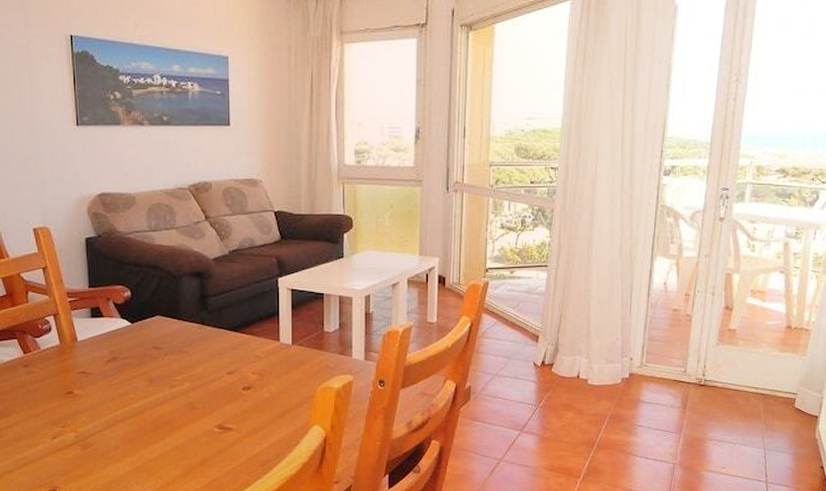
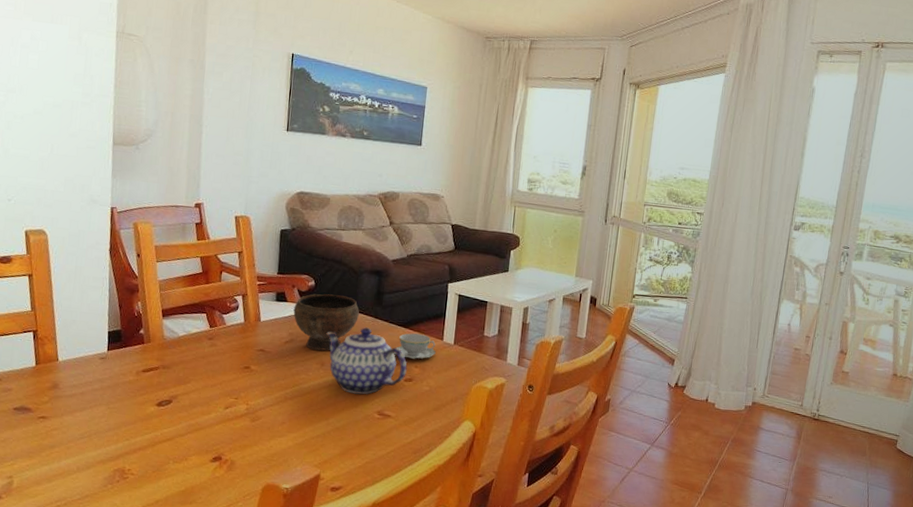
bowl: none [111,304,184,366] -> present [293,294,359,351]
teapot: none [151,336,244,409] -> present [326,327,407,395]
teacup: none [226,337,274,365] -> present [393,333,437,359]

